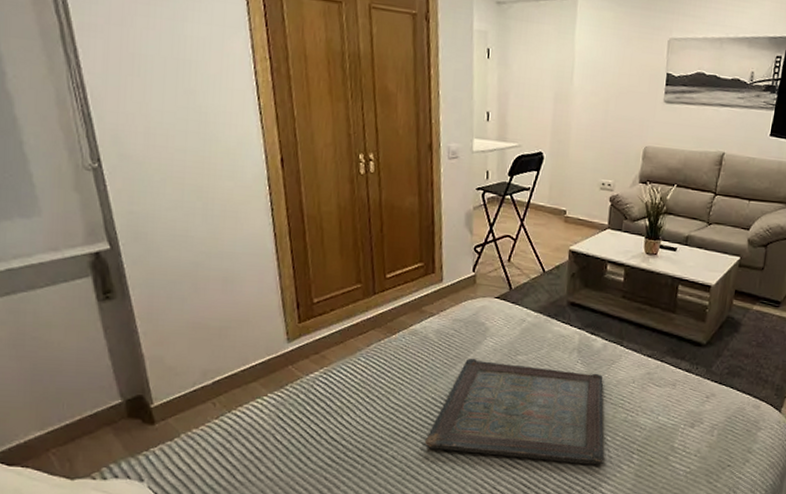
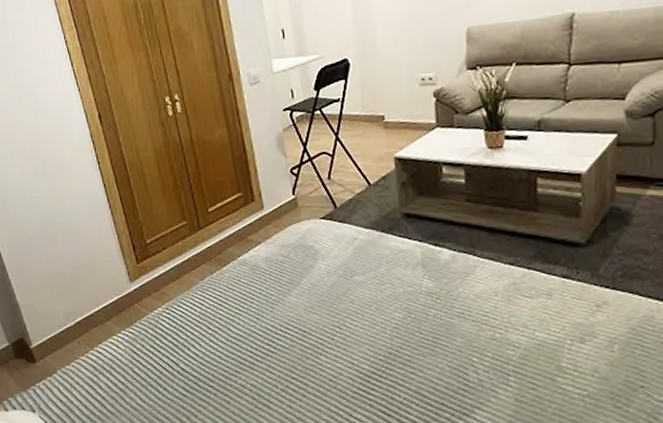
serving tray: present [425,358,604,465] -> none [272,282,472,389]

